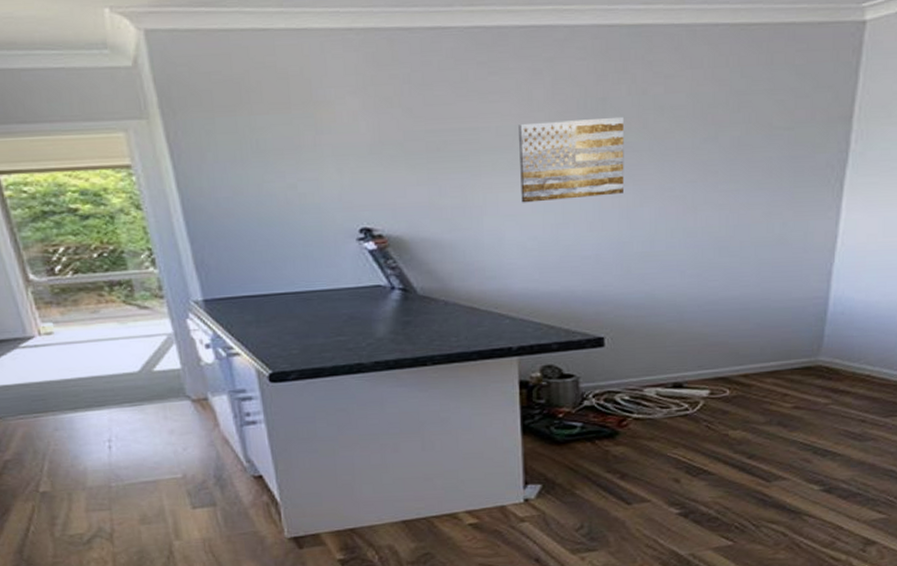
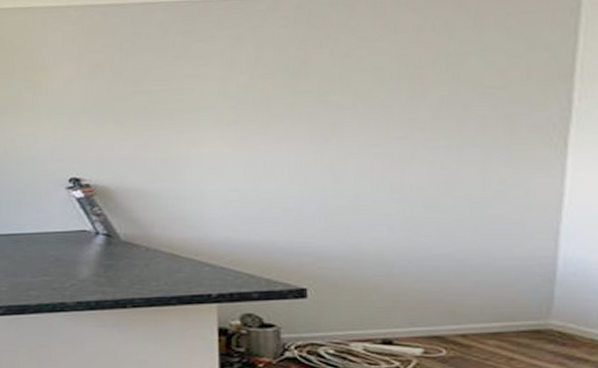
wall art: present [519,116,625,203] -> none [222,77,328,157]

